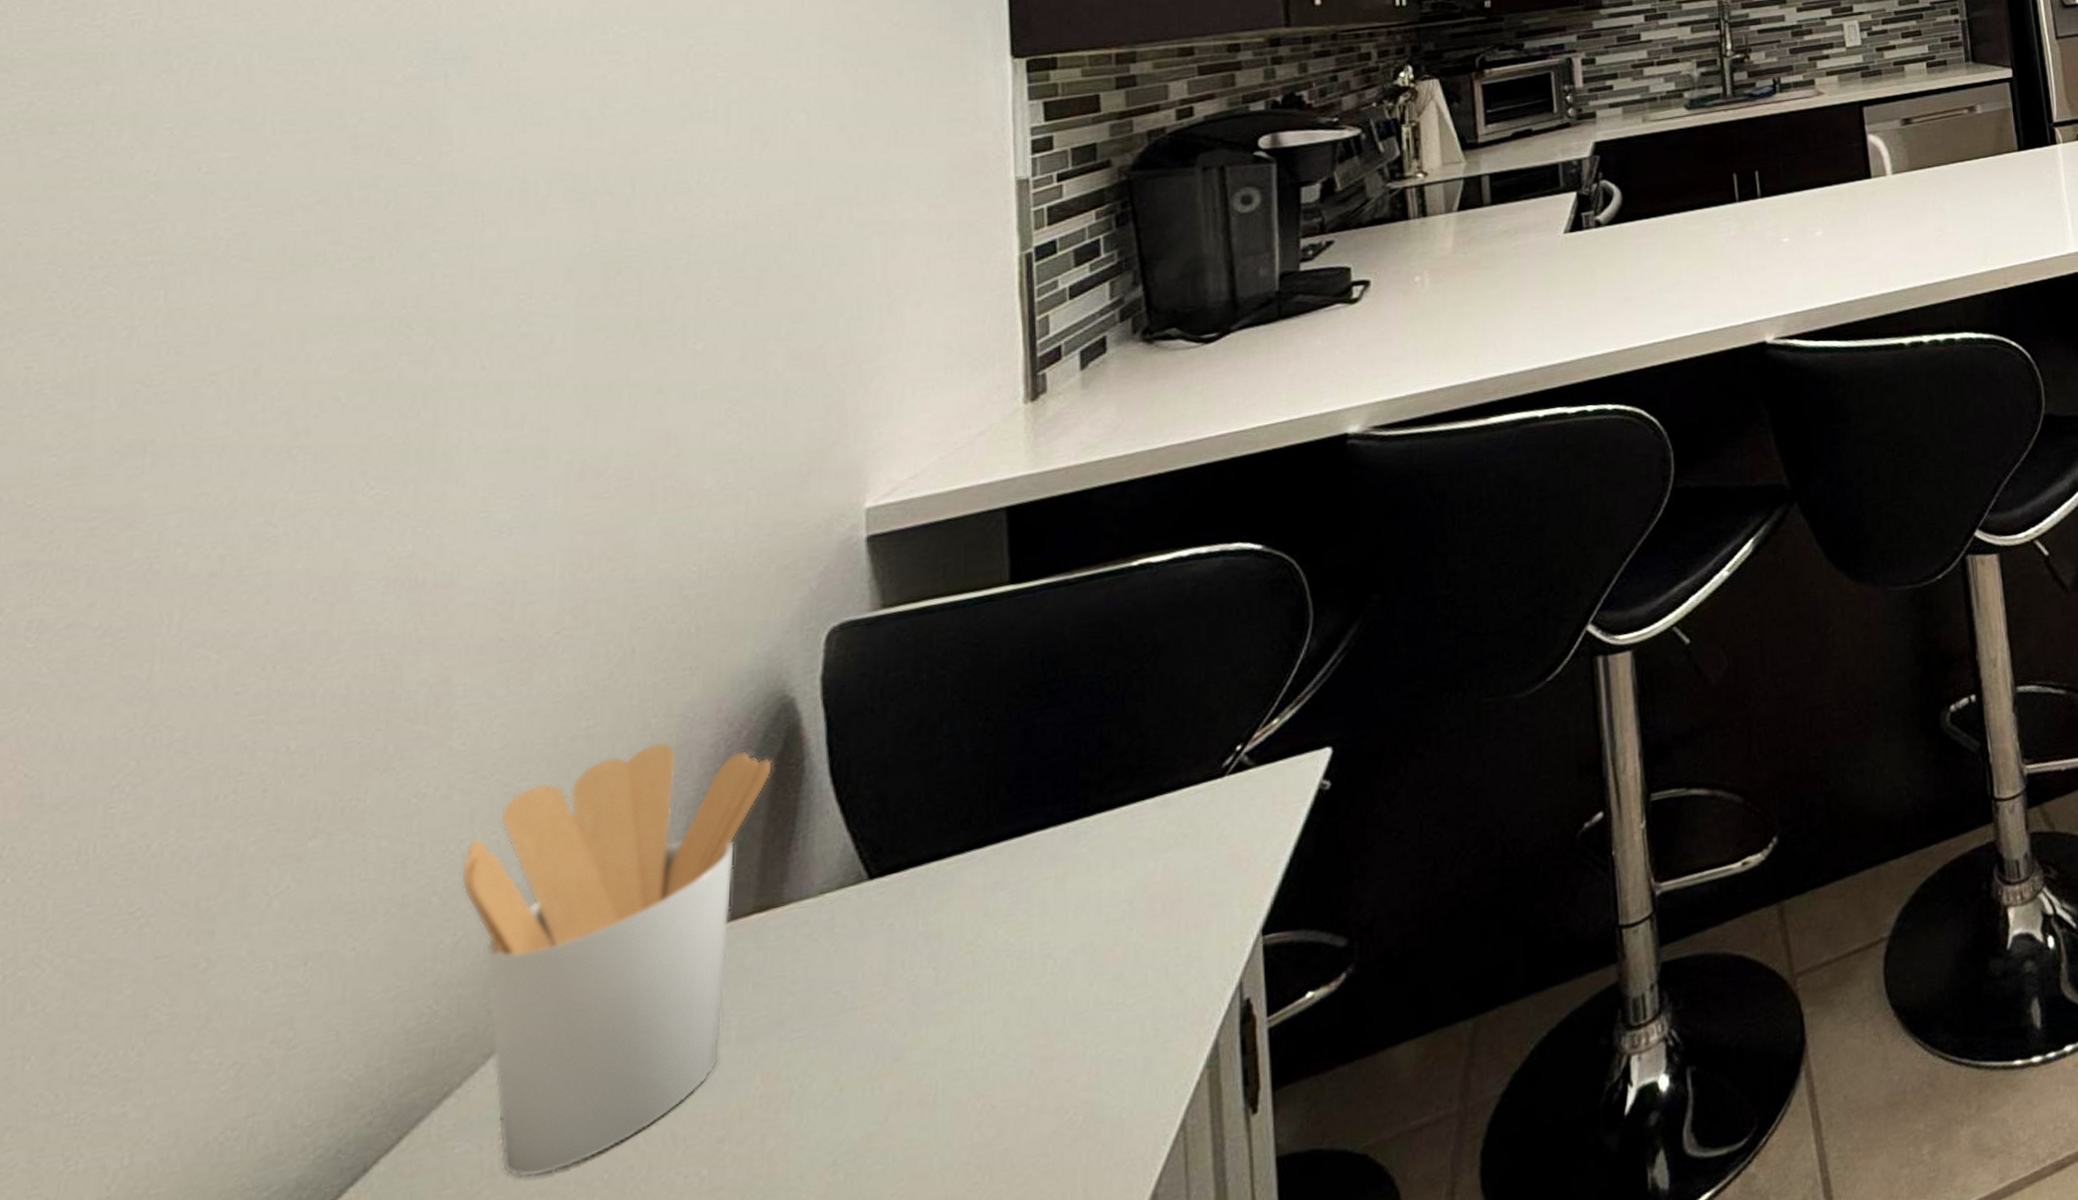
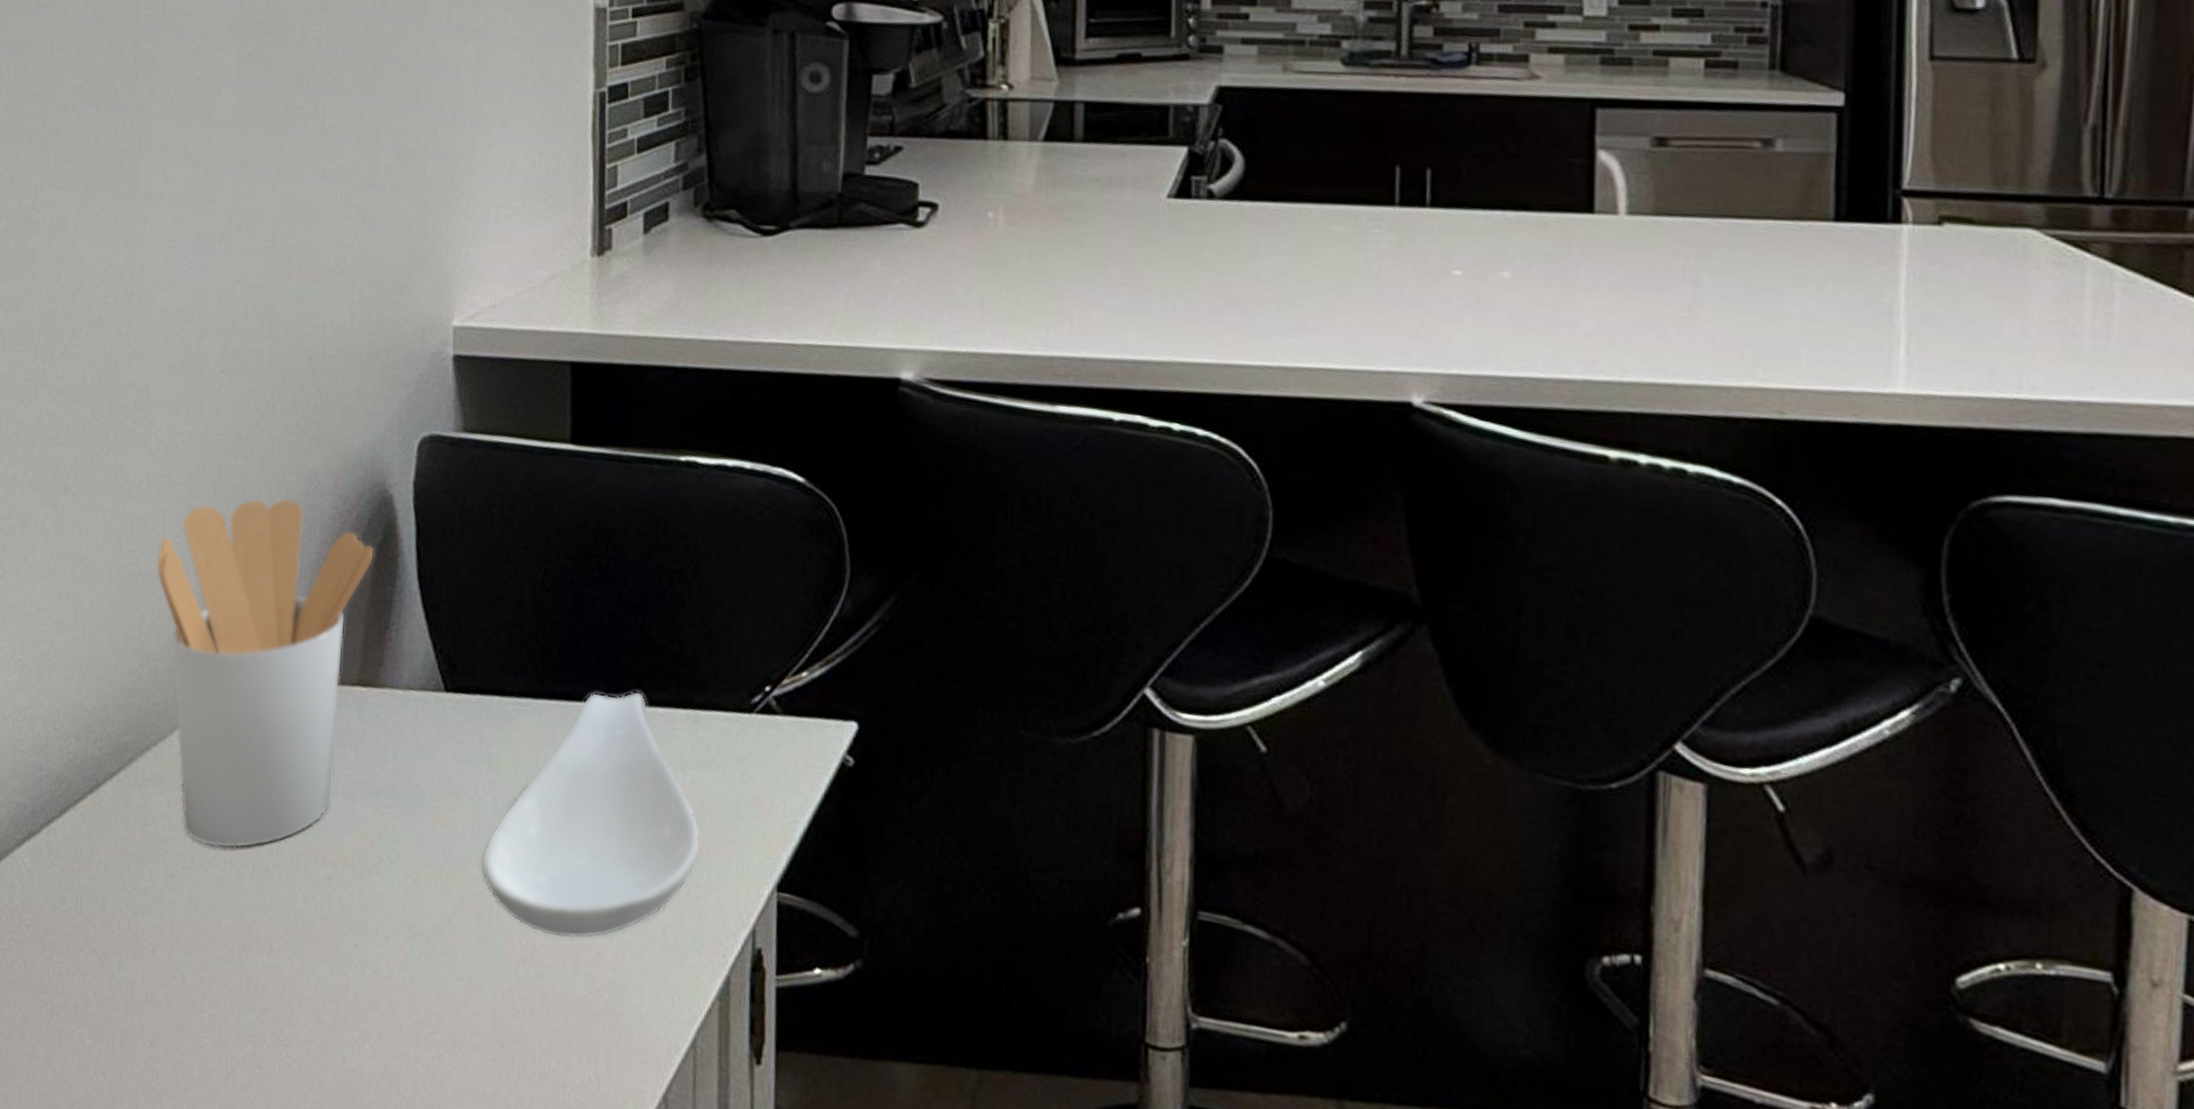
spoon rest: none [922,799,1178,1089] -> present [481,692,701,939]

